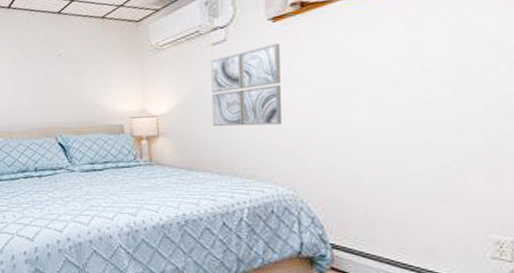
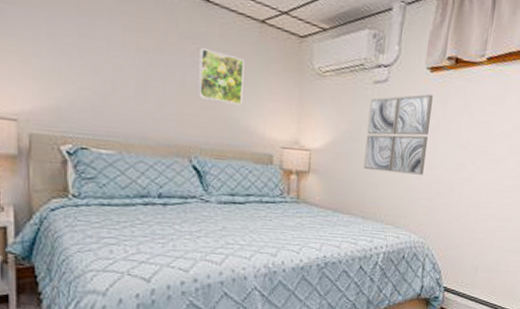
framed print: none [56,49,93,89] -> present [198,48,245,105]

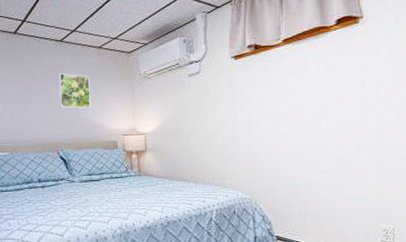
wall art: present [363,94,433,175] -> none [188,76,241,144]

